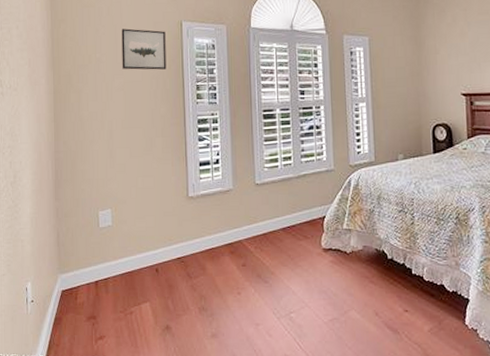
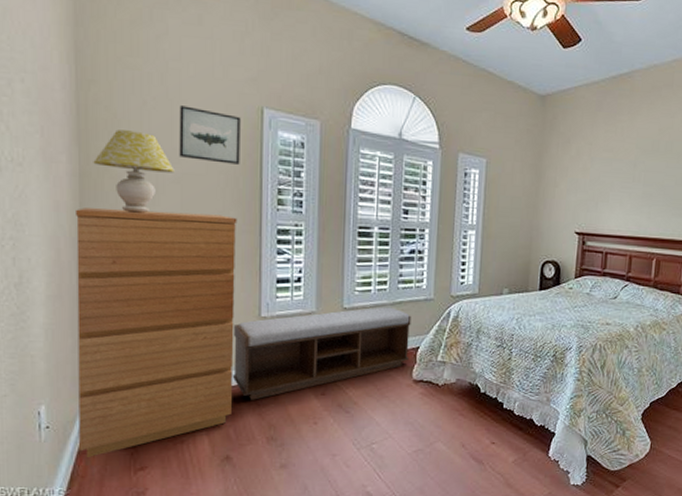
dresser: none [52,112,170,329] -> present [76,208,237,459]
table lamp: none [63,53,119,119] -> present [93,129,174,214]
bench: none [168,180,317,273] -> present [232,307,412,400]

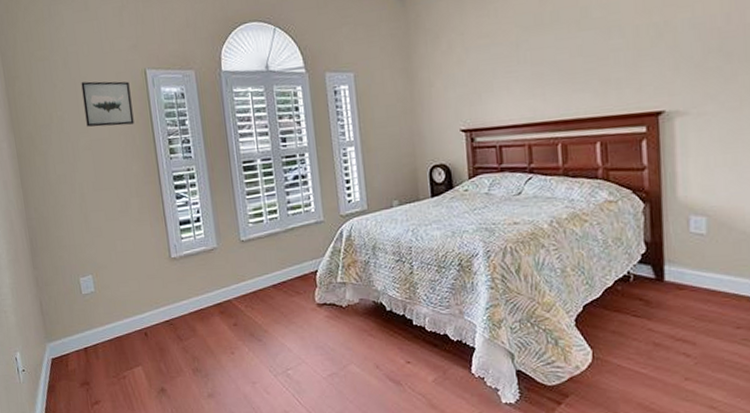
dresser: present [76,208,237,459] -> none [19,171,160,396]
table lamp: present [93,129,174,214] -> none [25,111,85,182]
bench: present [232,307,412,400] -> none [151,234,310,335]

